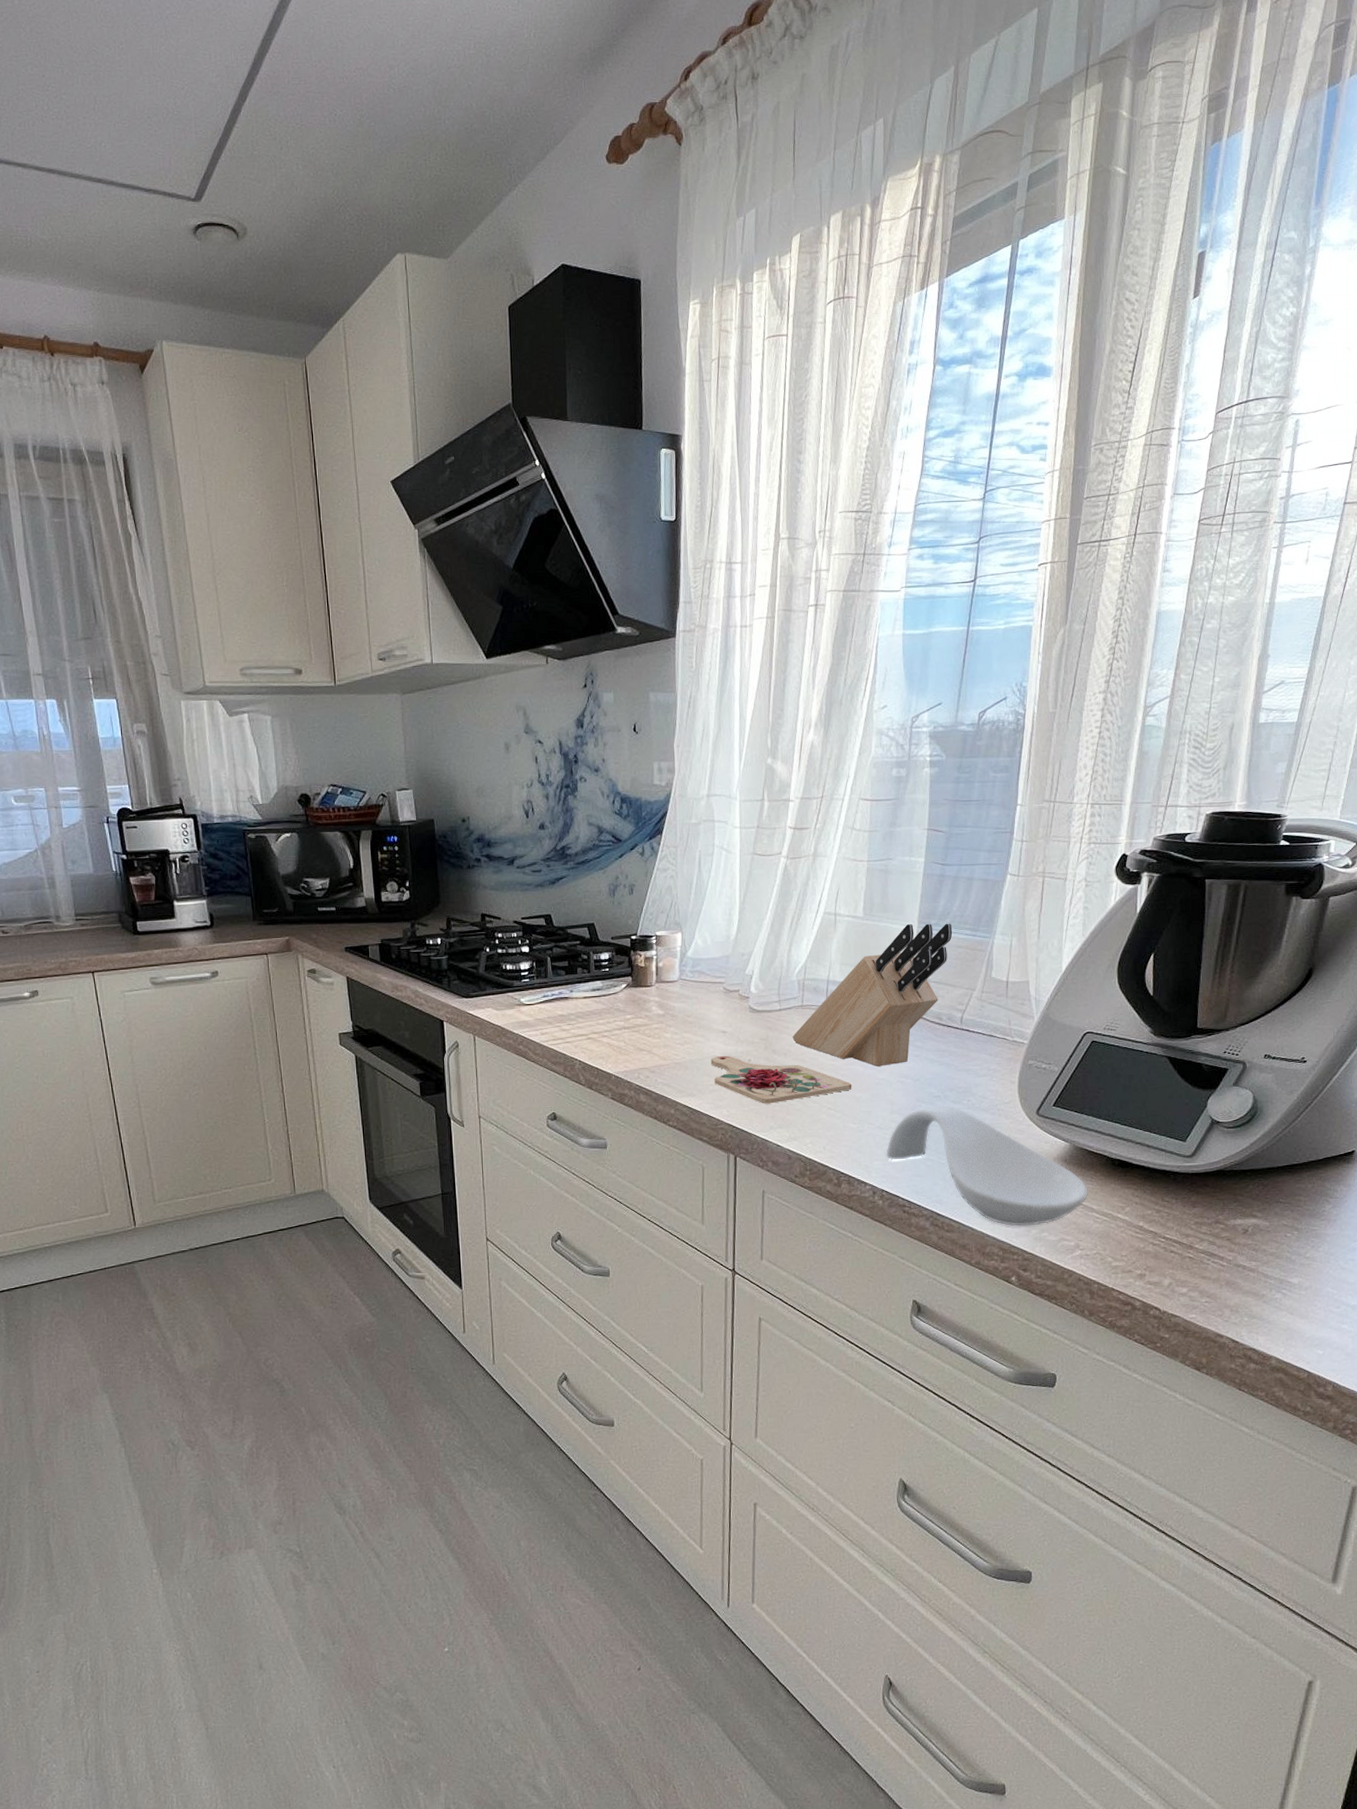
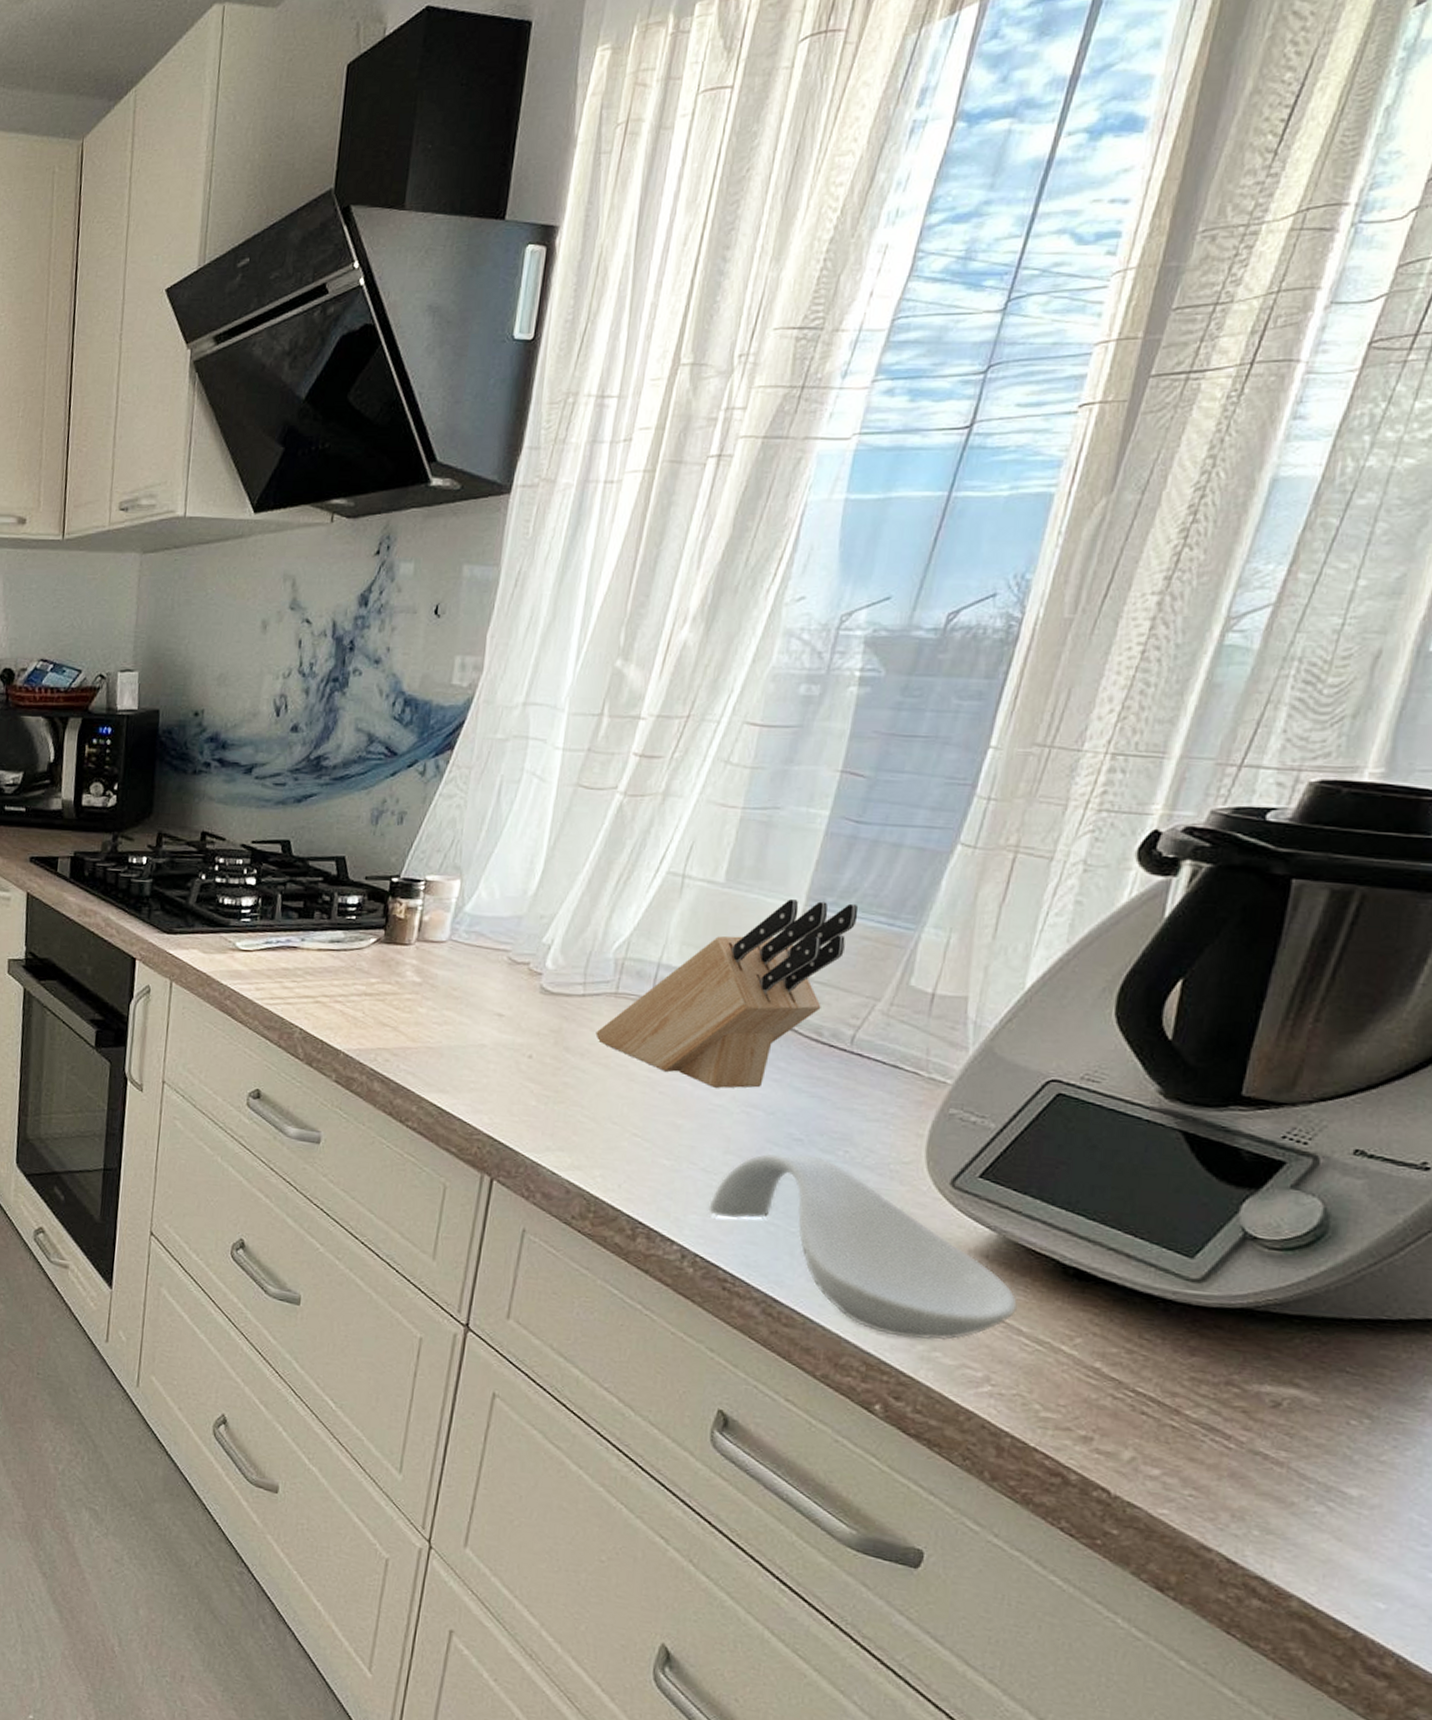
cutting board: present [710,1056,852,1104] -> none [475,1045,673,1118]

